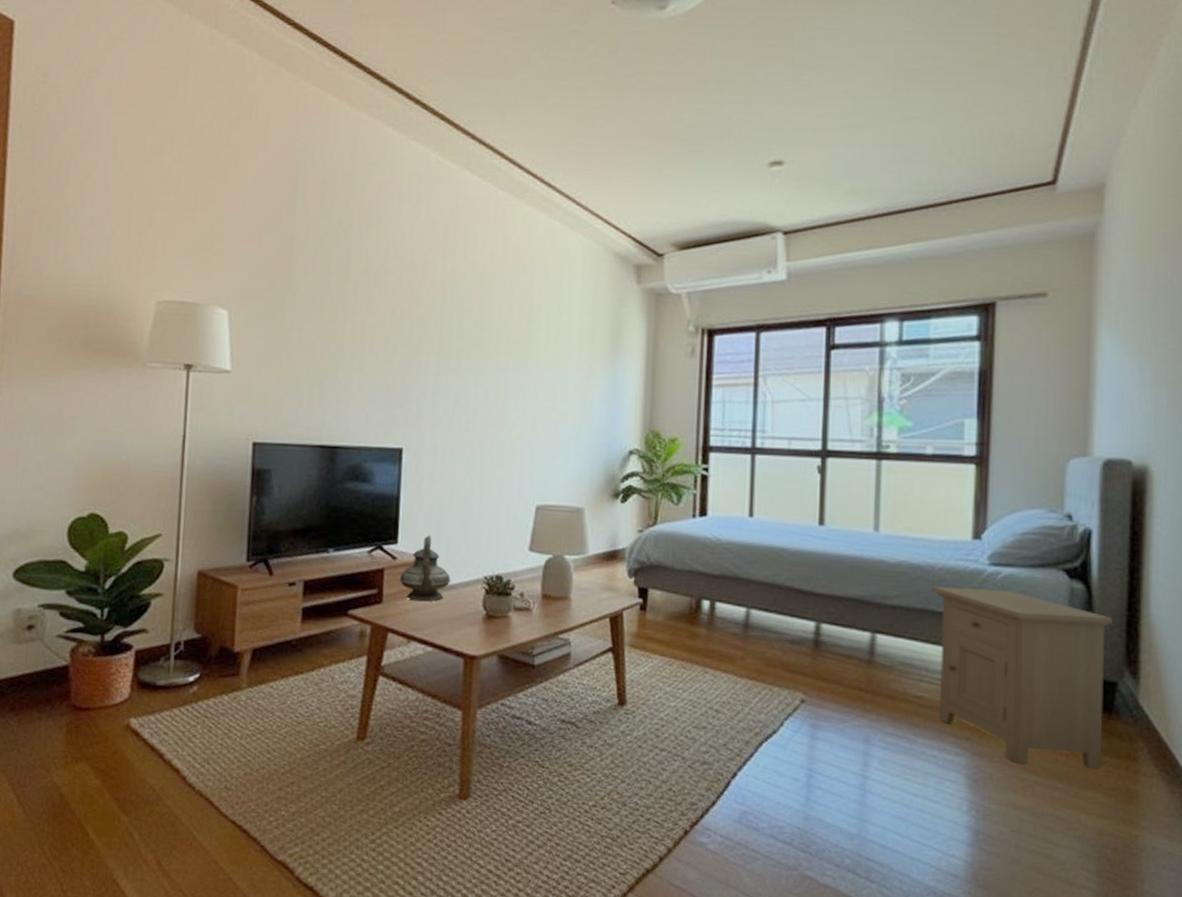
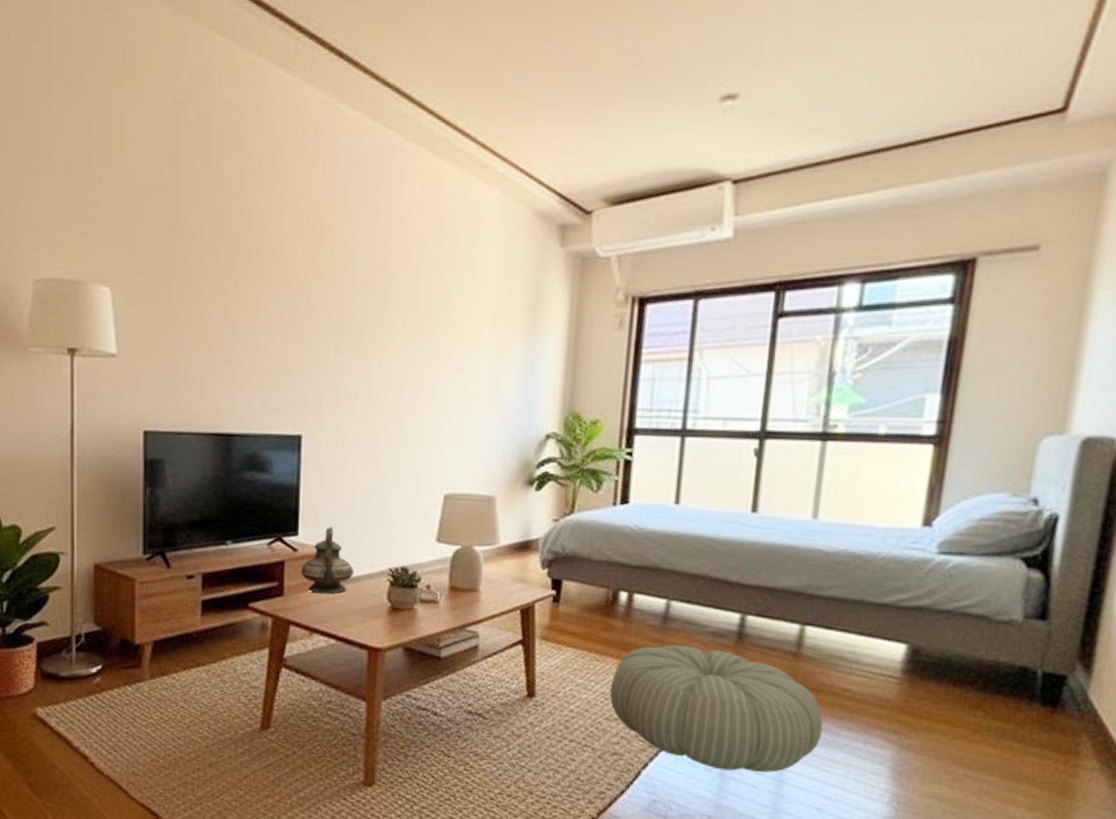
pouf: none [697,652,900,781] -> present [609,644,823,773]
nightstand: present [931,587,1112,769] -> none [867,577,1070,762]

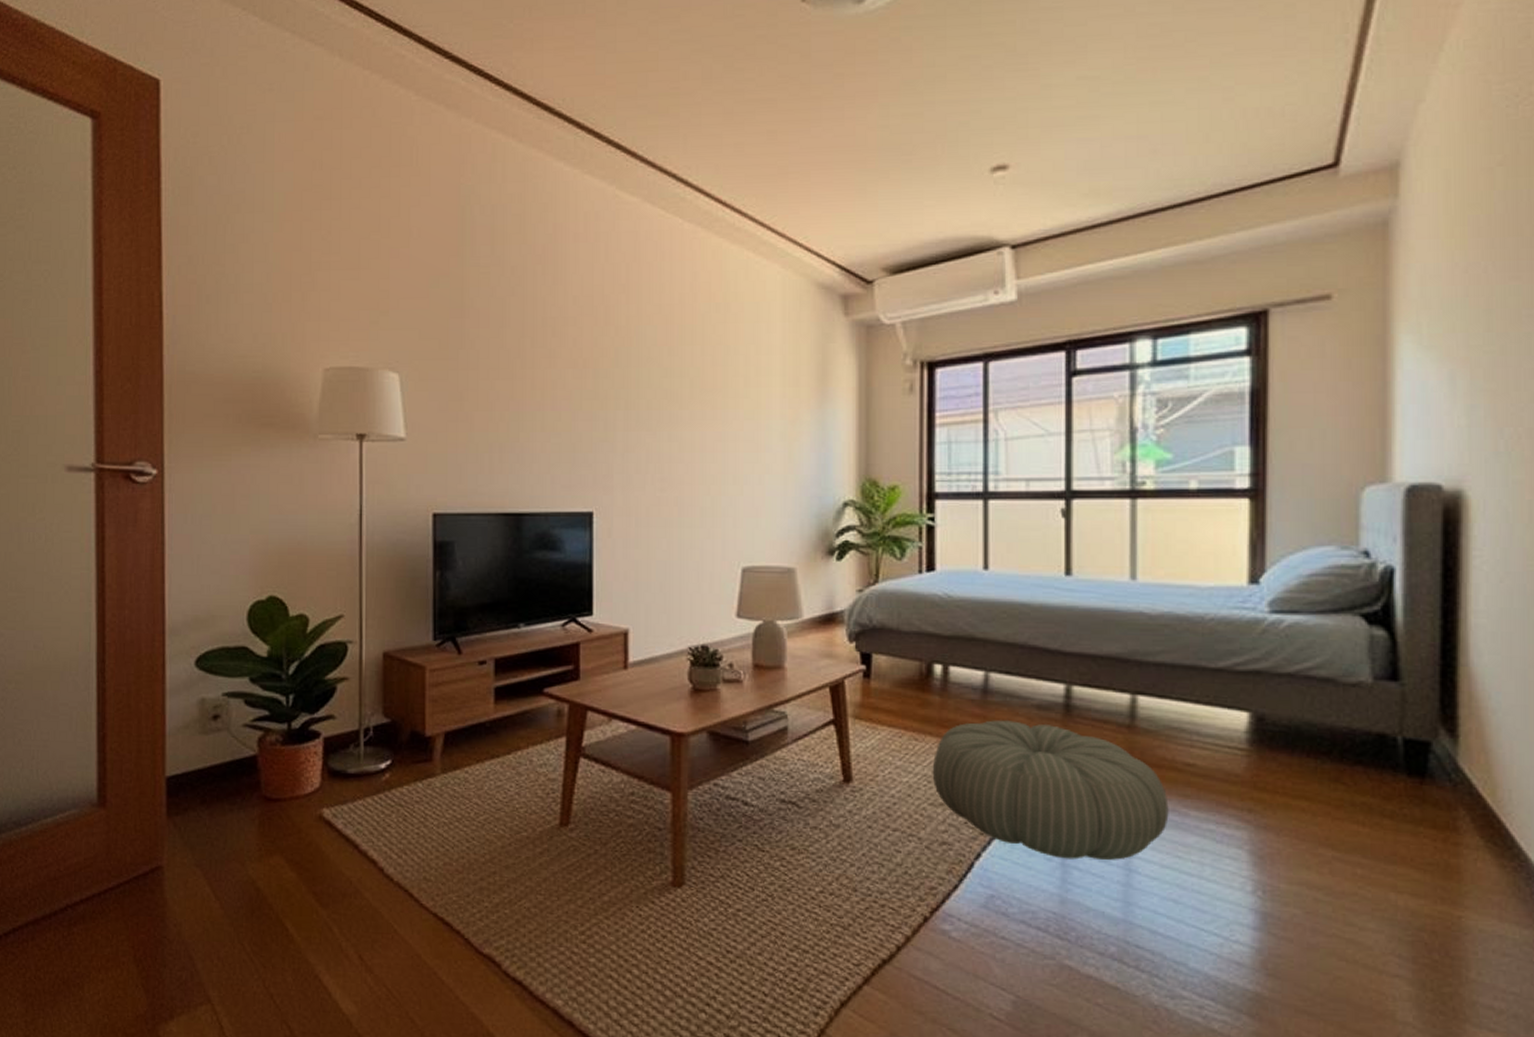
teapot: present [300,526,354,594] -> none [596,604,653,676]

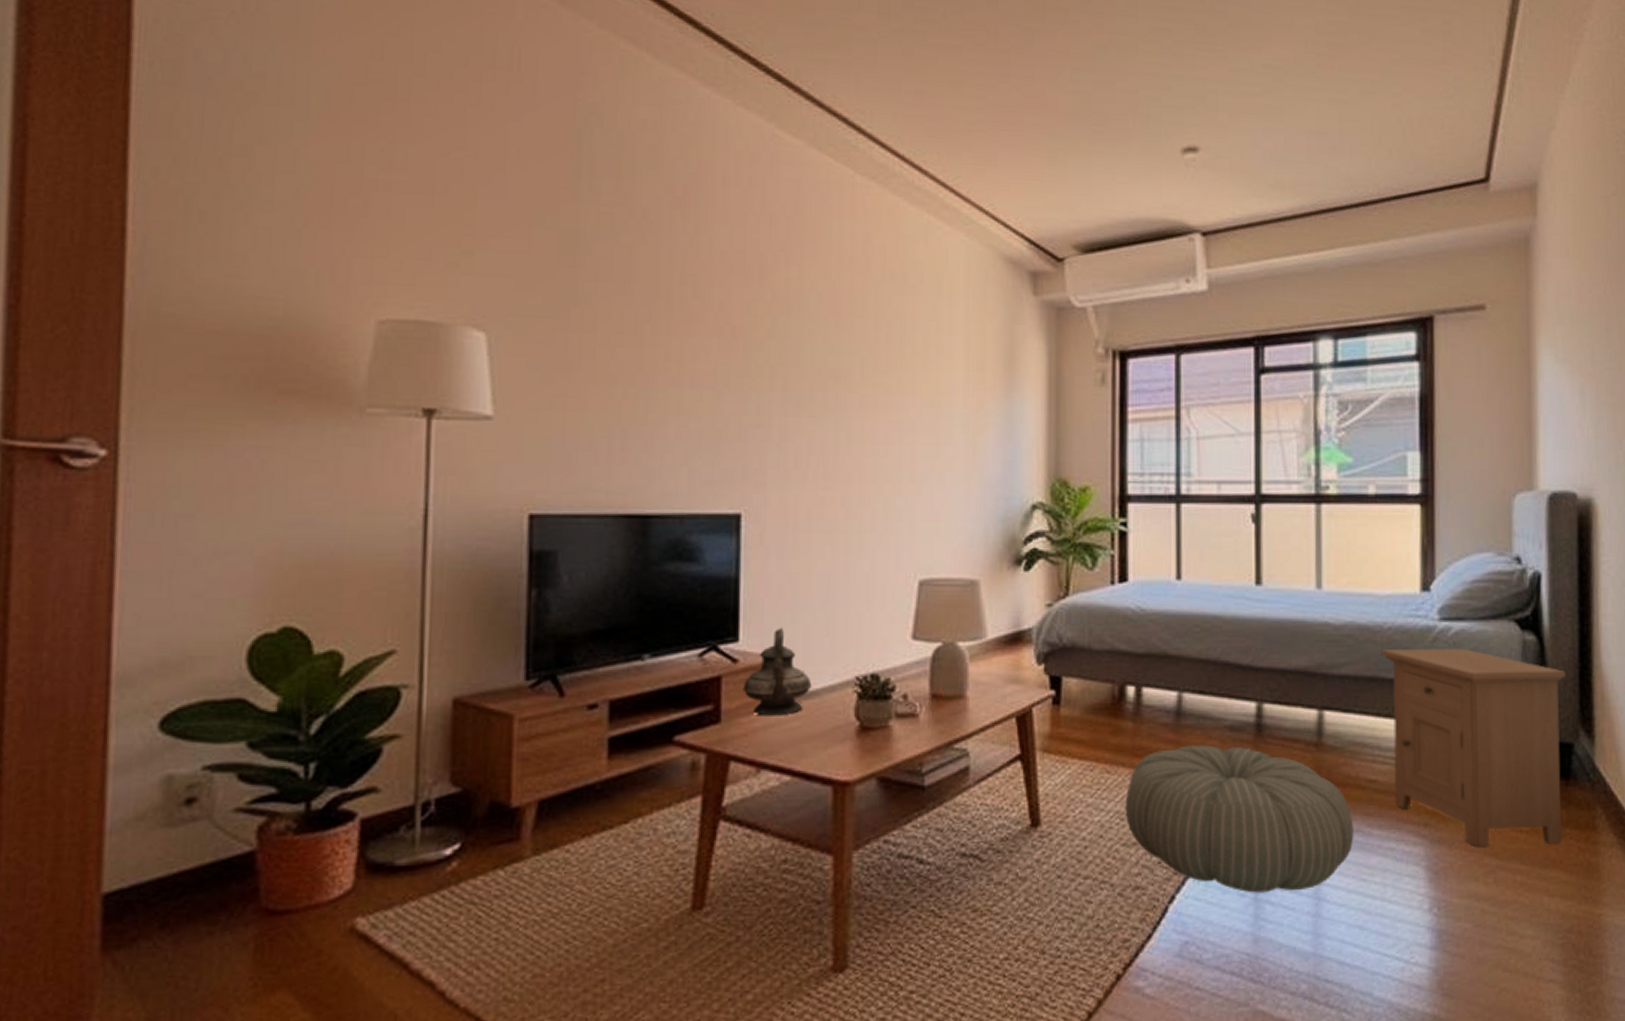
teapot: none [596,604,653,676] -> present [742,627,812,716]
nightstand: none [1200,639,1423,841] -> present [1380,648,1565,846]

